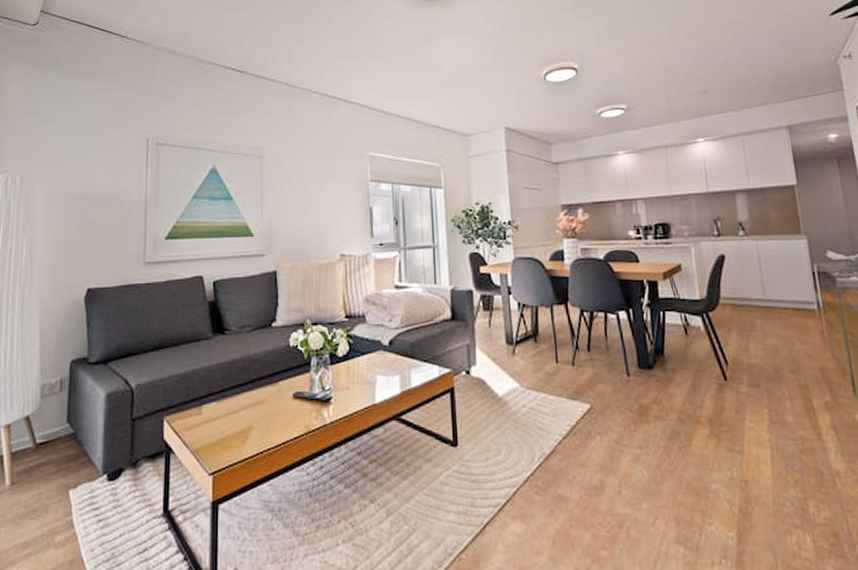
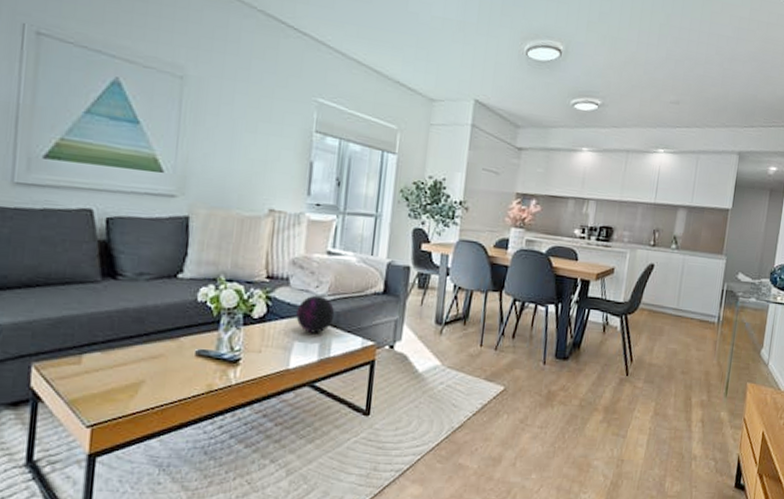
decorative orb: none [375,328,410,366] -> present [296,295,335,333]

